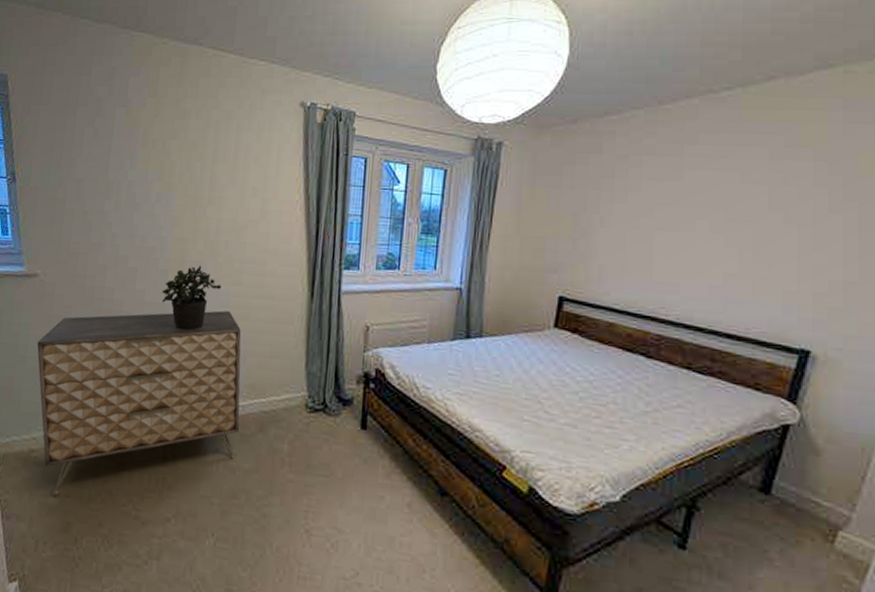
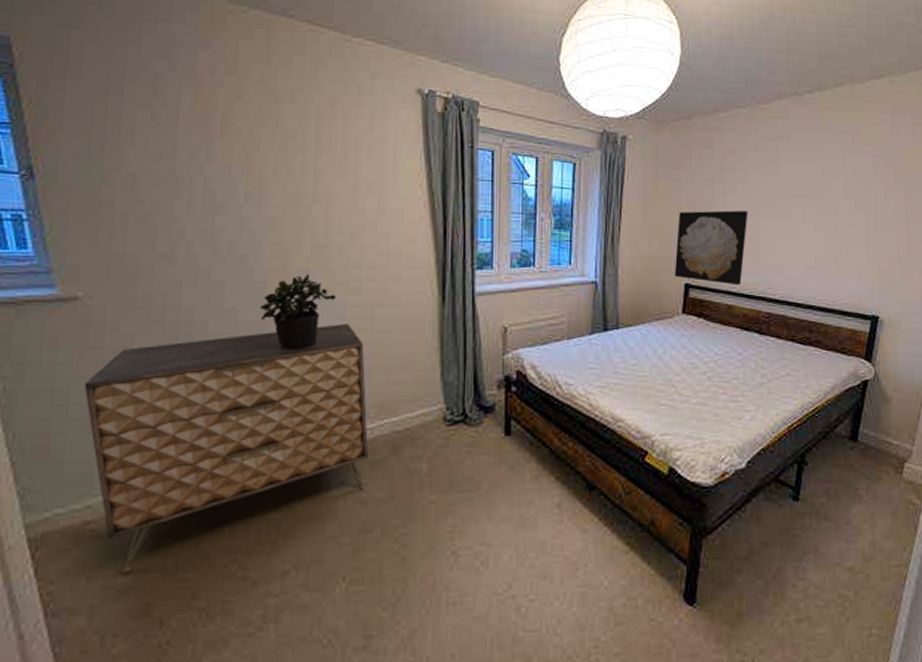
wall art: none [547,220,640,303] -> present [674,210,748,286]

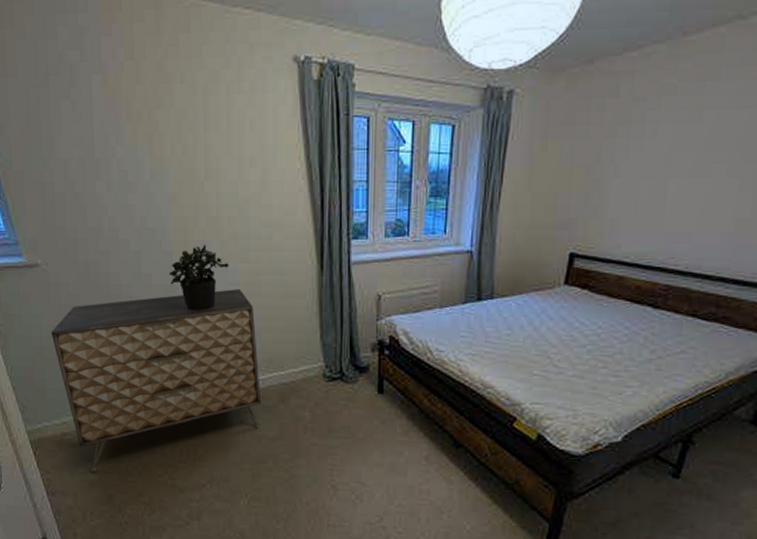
wall art: present [674,210,748,286] -> none [558,170,655,255]

